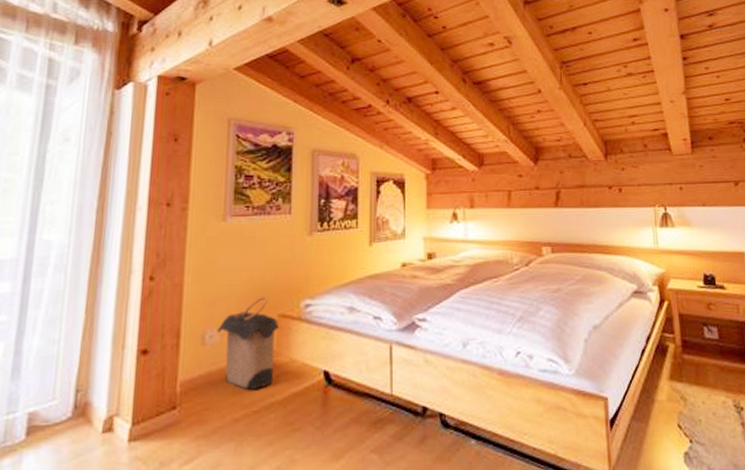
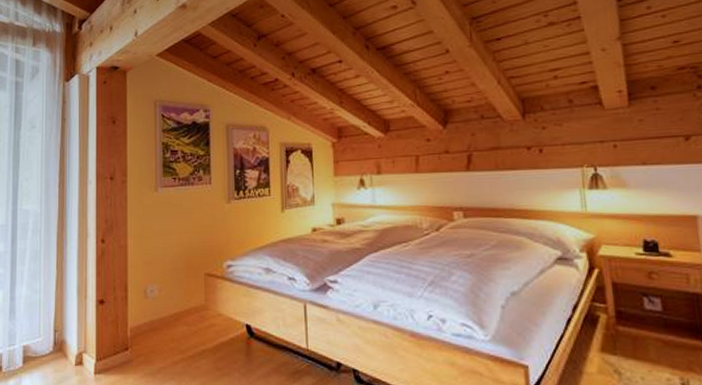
laundry hamper: present [217,297,282,390] -> none [156,258,208,337]

